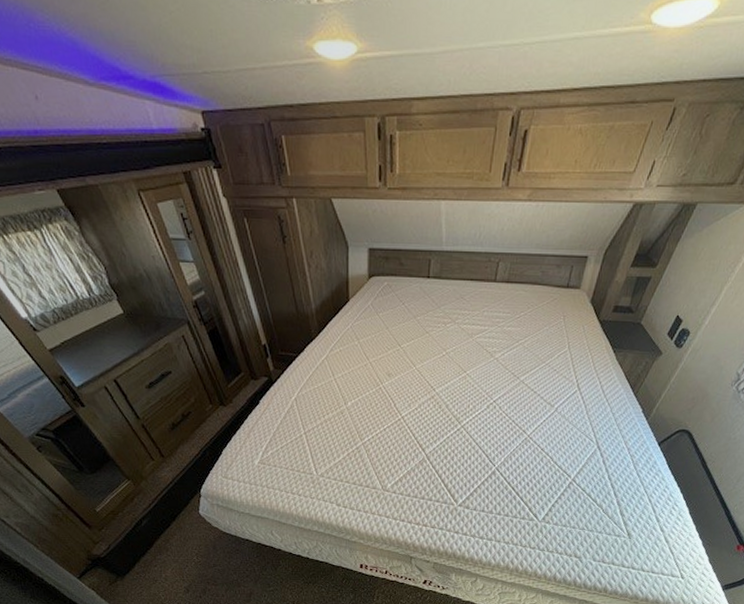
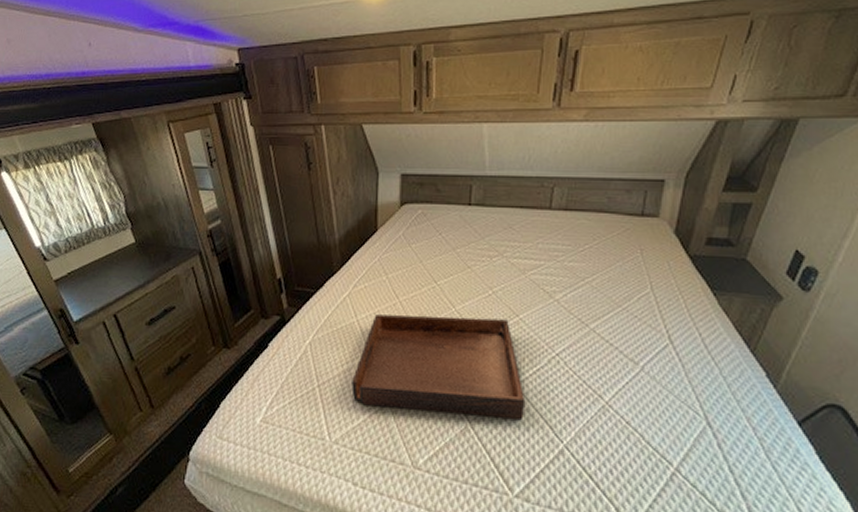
serving tray: none [332,373,469,451] -> present [351,314,526,419]

